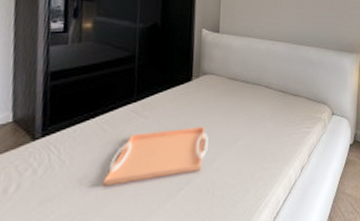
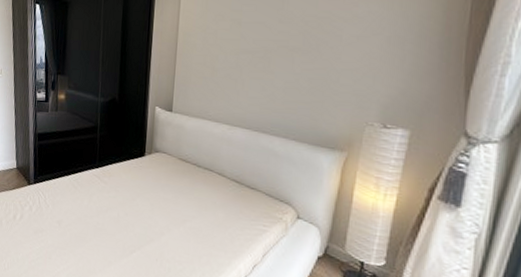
serving tray: present [103,127,208,187] -> none [74,195,158,240]

